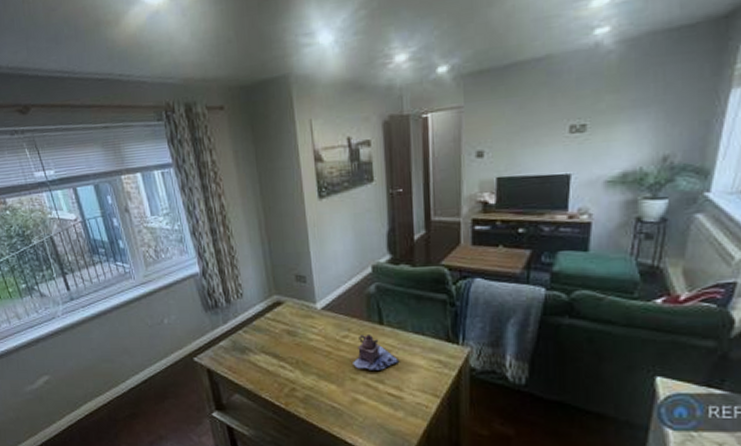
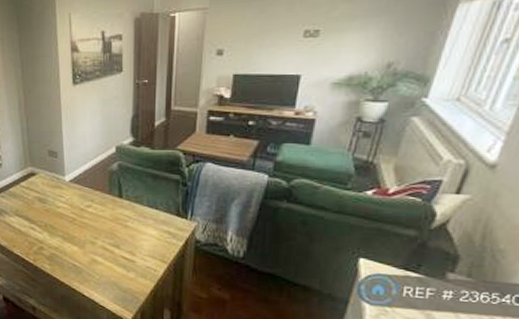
teapot: present [353,333,400,370] -> none [94,205,135,237]

